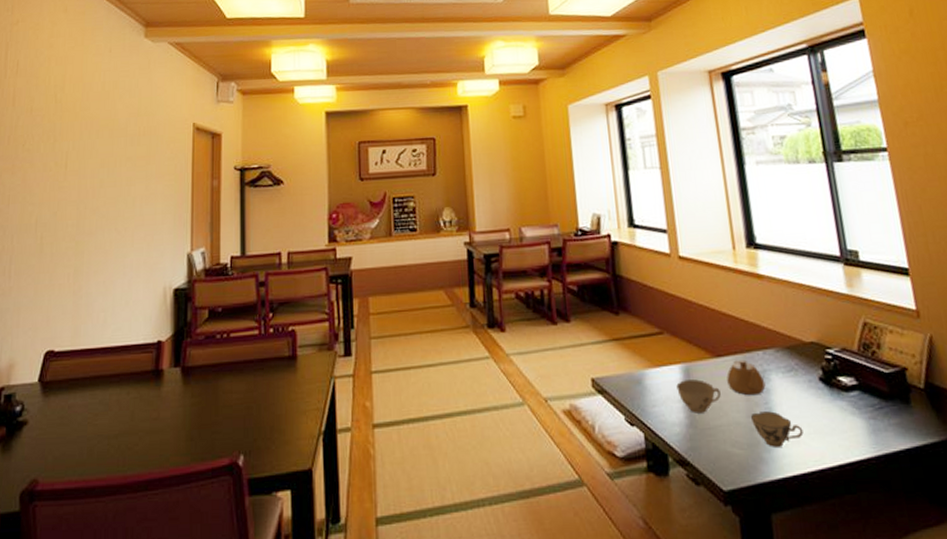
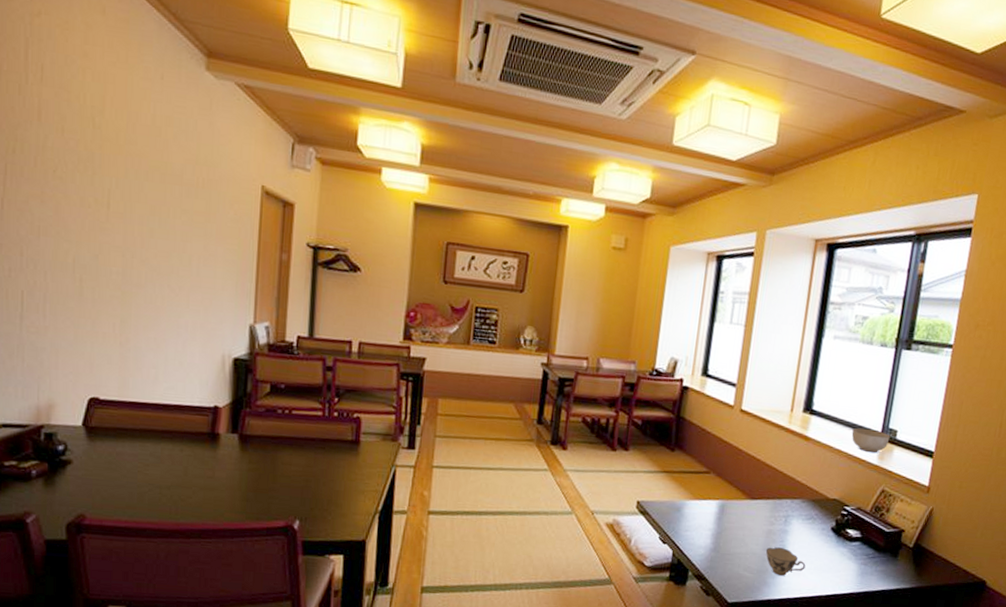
teacup: present [676,379,721,413] -> none [710,513,747,542]
teapot: present [726,359,766,396] -> none [754,504,786,534]
bowl: none [807,254,853,281] -> present [851,427,890,452]

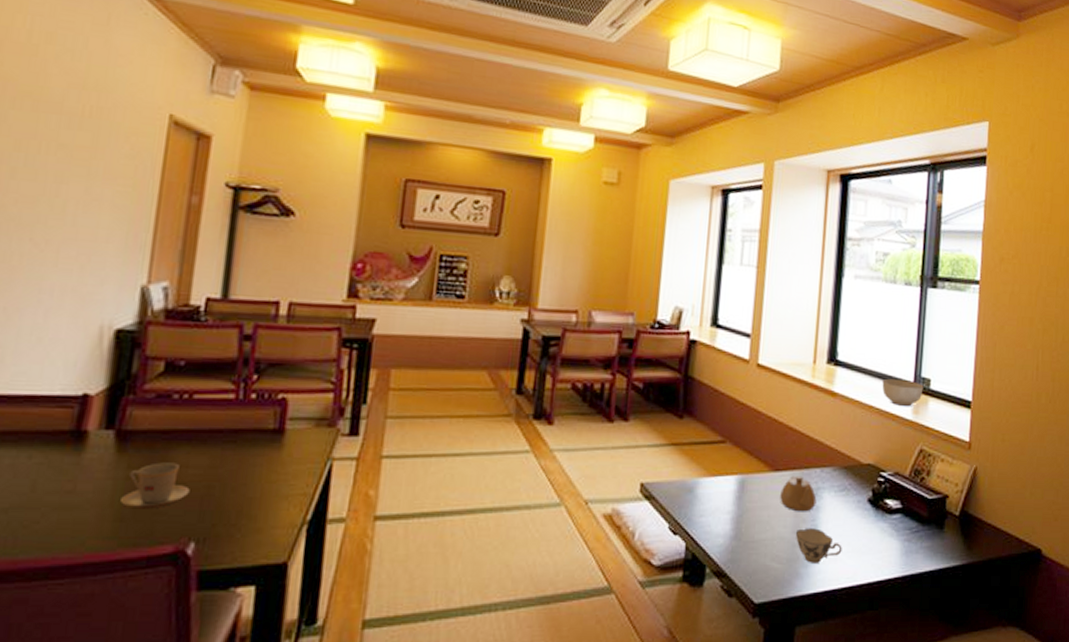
teacup: none [246,460,293,494] -> present [120,462,190,509]
teapot: none [754,504,786,534] -> present [780,475,817,512]

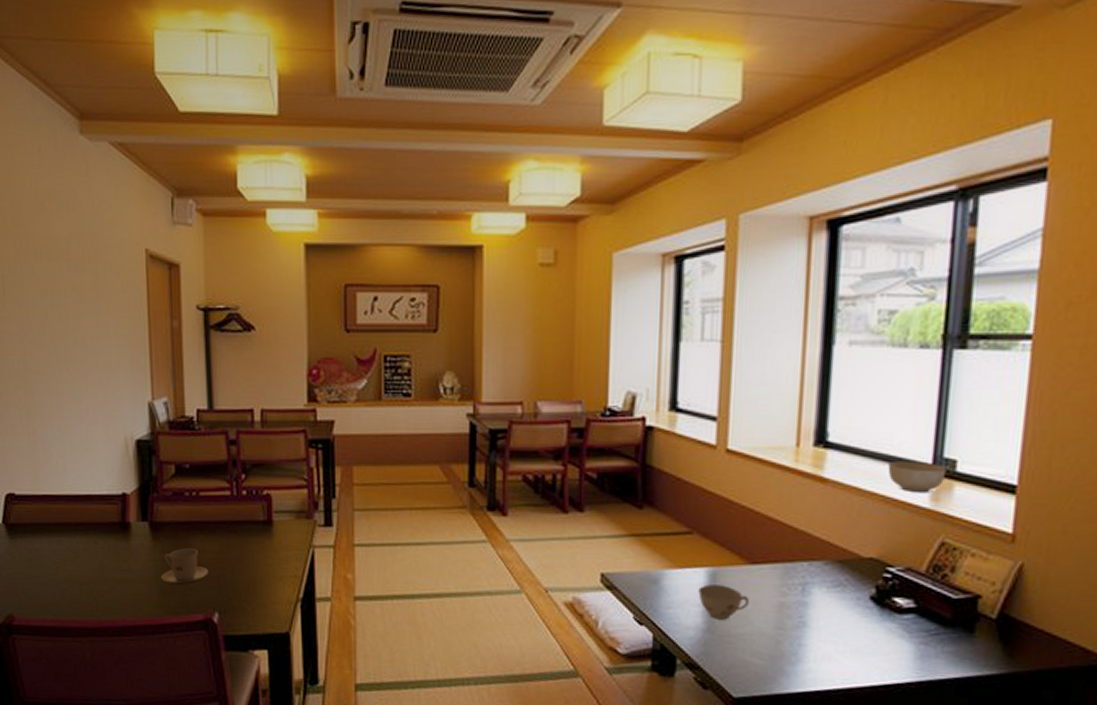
teacup: none [728,492,771,526] -> present [698,584,749,620]
teapot: present [780,475,817,512] -> none [759,569,804,608]
teacup: present [795,528,842,563] -> none [778,625,838,662]

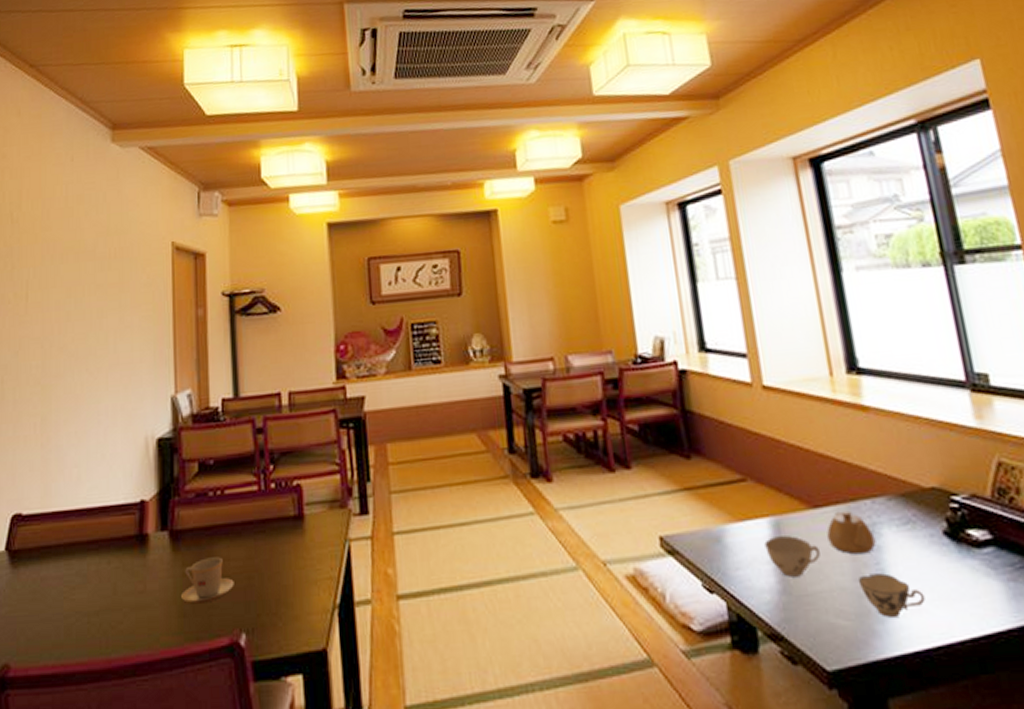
teapot: none [759,569,804,608] -> present [827,510,876,555]
teacup: none [778,625,838,662] -> present [858,573,926,617]
bowl: present [888,460,947,492] -> none [923,379,982,412]

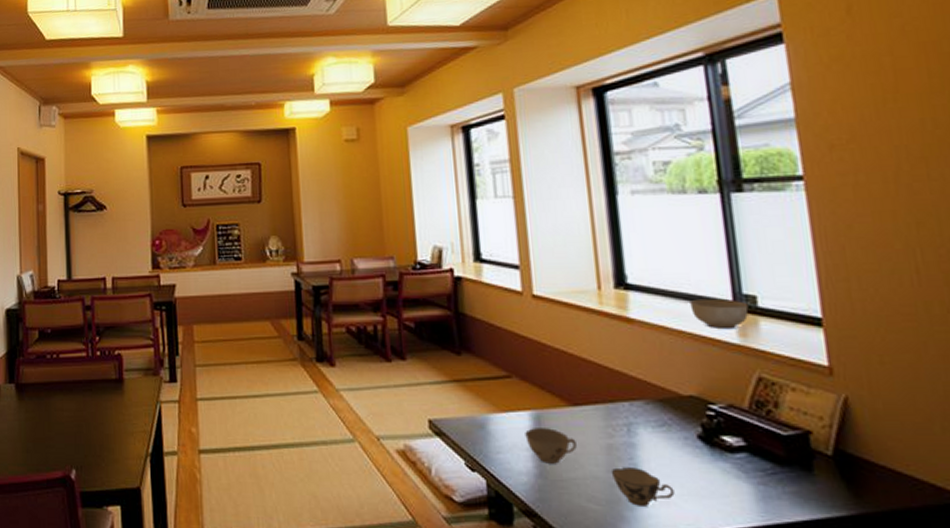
teacup: present [181,557,234,604] -> none [25,407,67,443]
teapot: present [827,510,876,555] -> none [584,410,631,450]
bowl: none [923,379,982,412] -> present [689,298,749,328]

